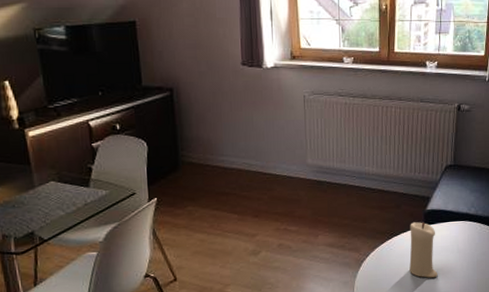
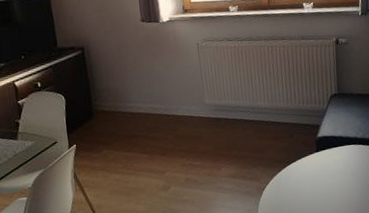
candle: present [409,222,438,278] -> none [303,149,335,201]

